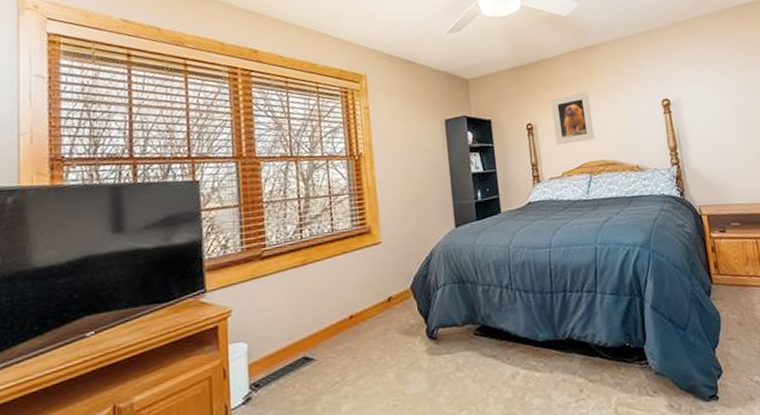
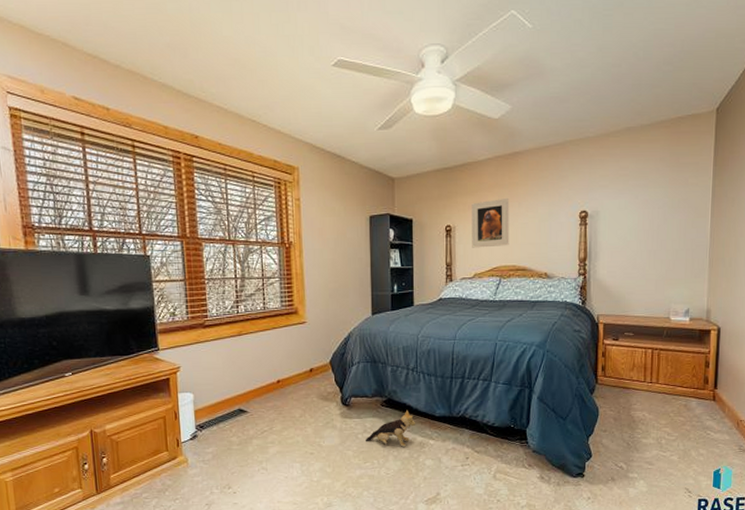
plush toy: none [459,336,516,385] -> present [366,409,415,447]

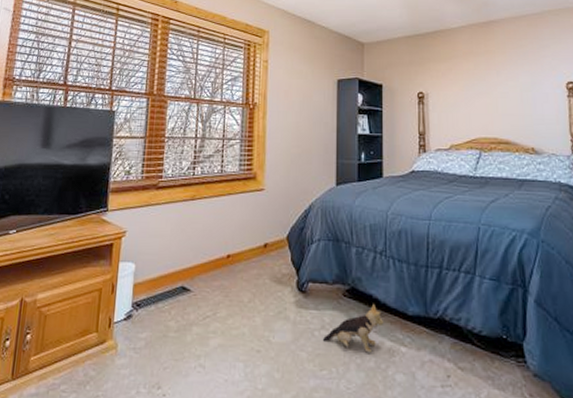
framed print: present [472,197,509,248] -> none [445,65,489,117]

